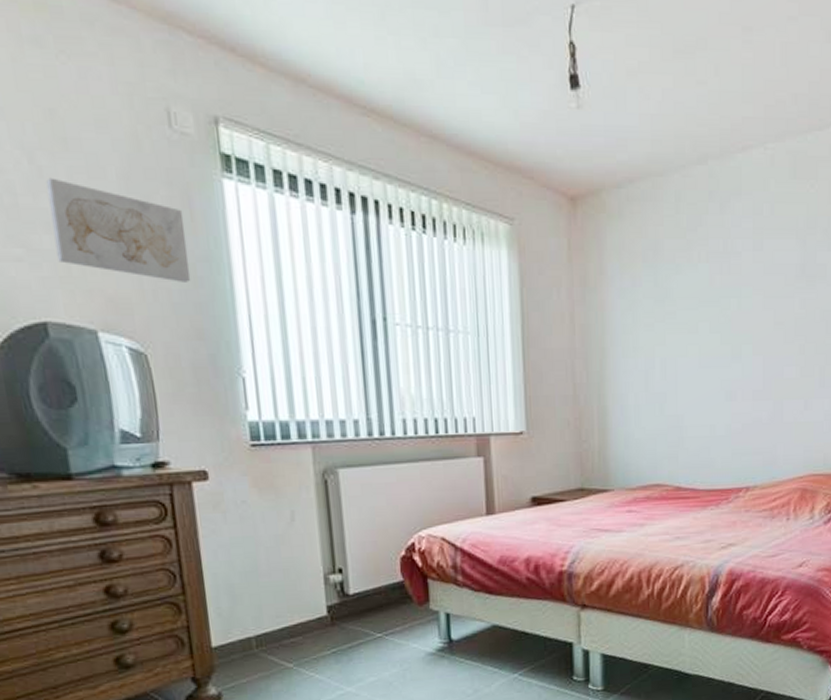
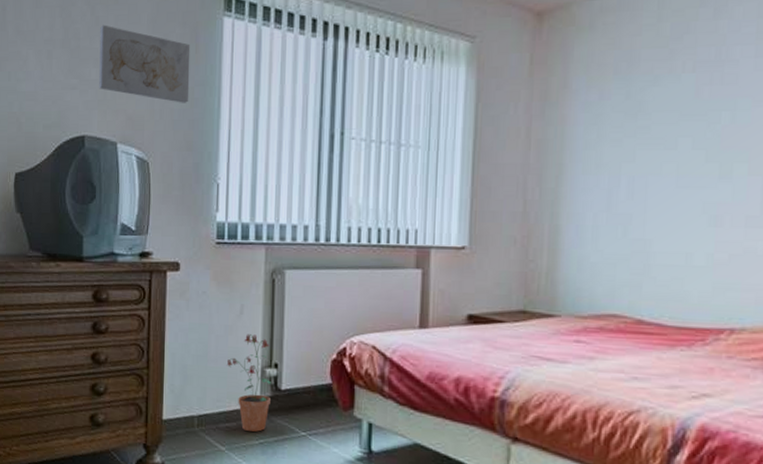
potted plant: none [282,541,339,643] -> present [226,334,271,432]

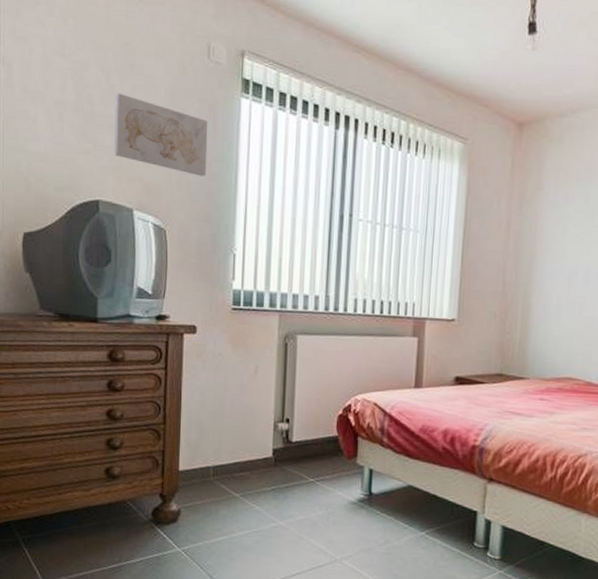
potted plant: present [226,334,271,432] -> none [241,392,283,480]

